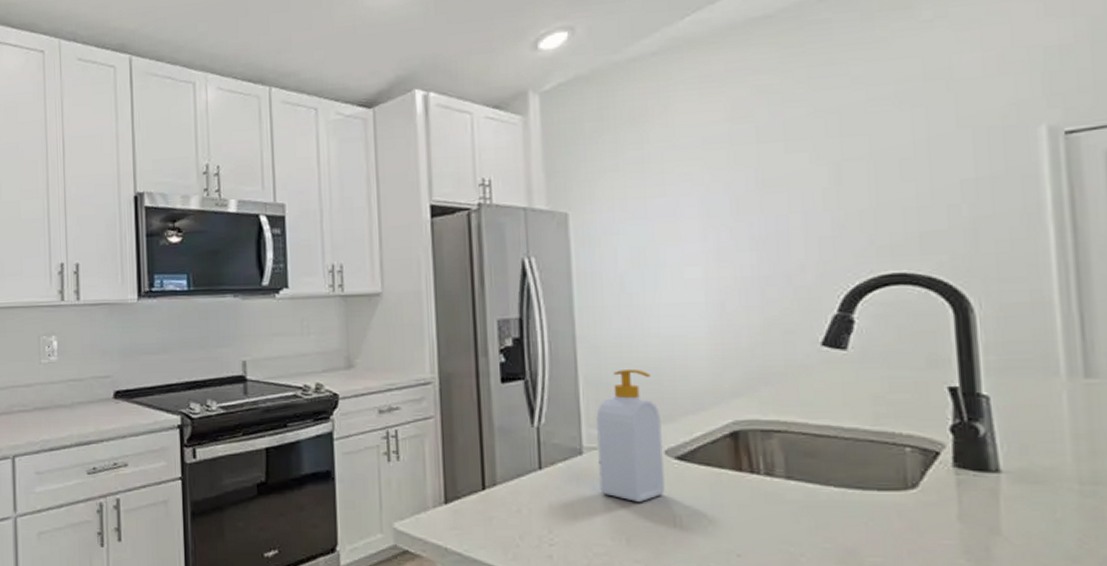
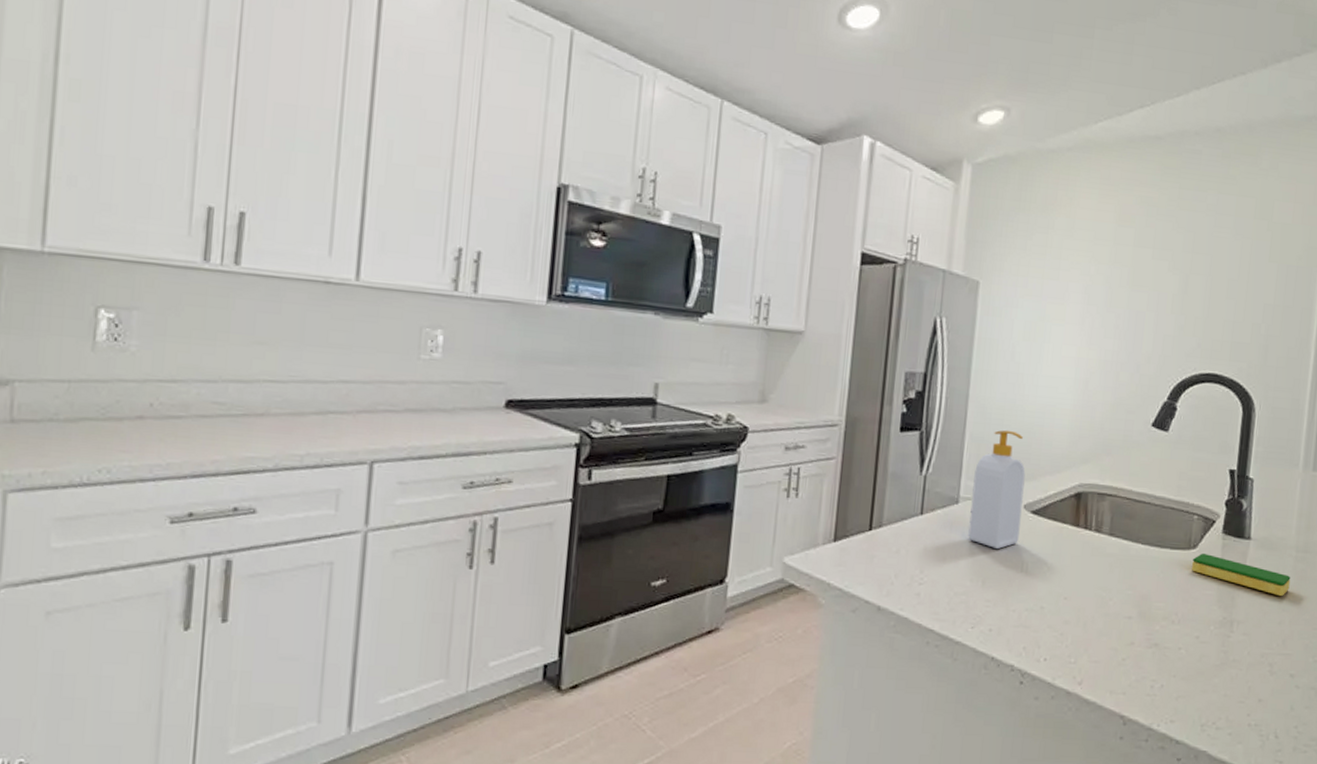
dish sponge: none [914,493,1078,543] -> present [1192,553,1291,596]

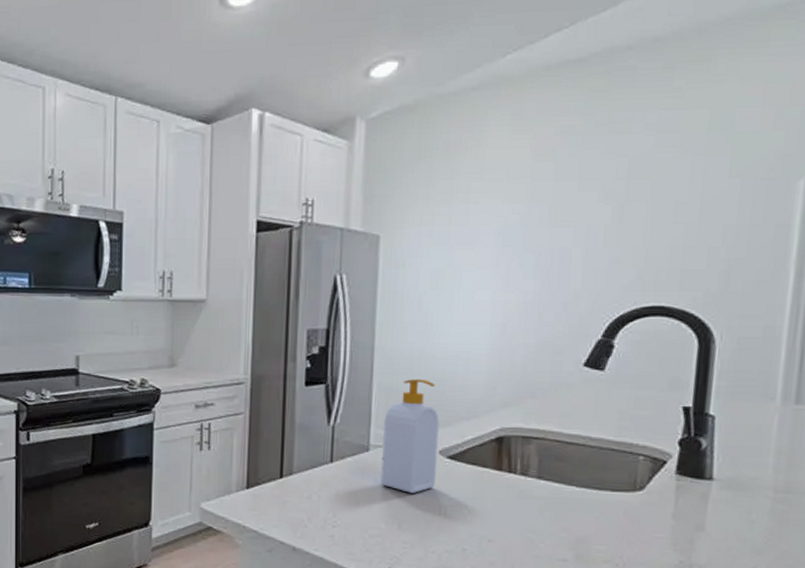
dish sponge: present [1192,553,1291,596] -> none [638,494,767,539]

